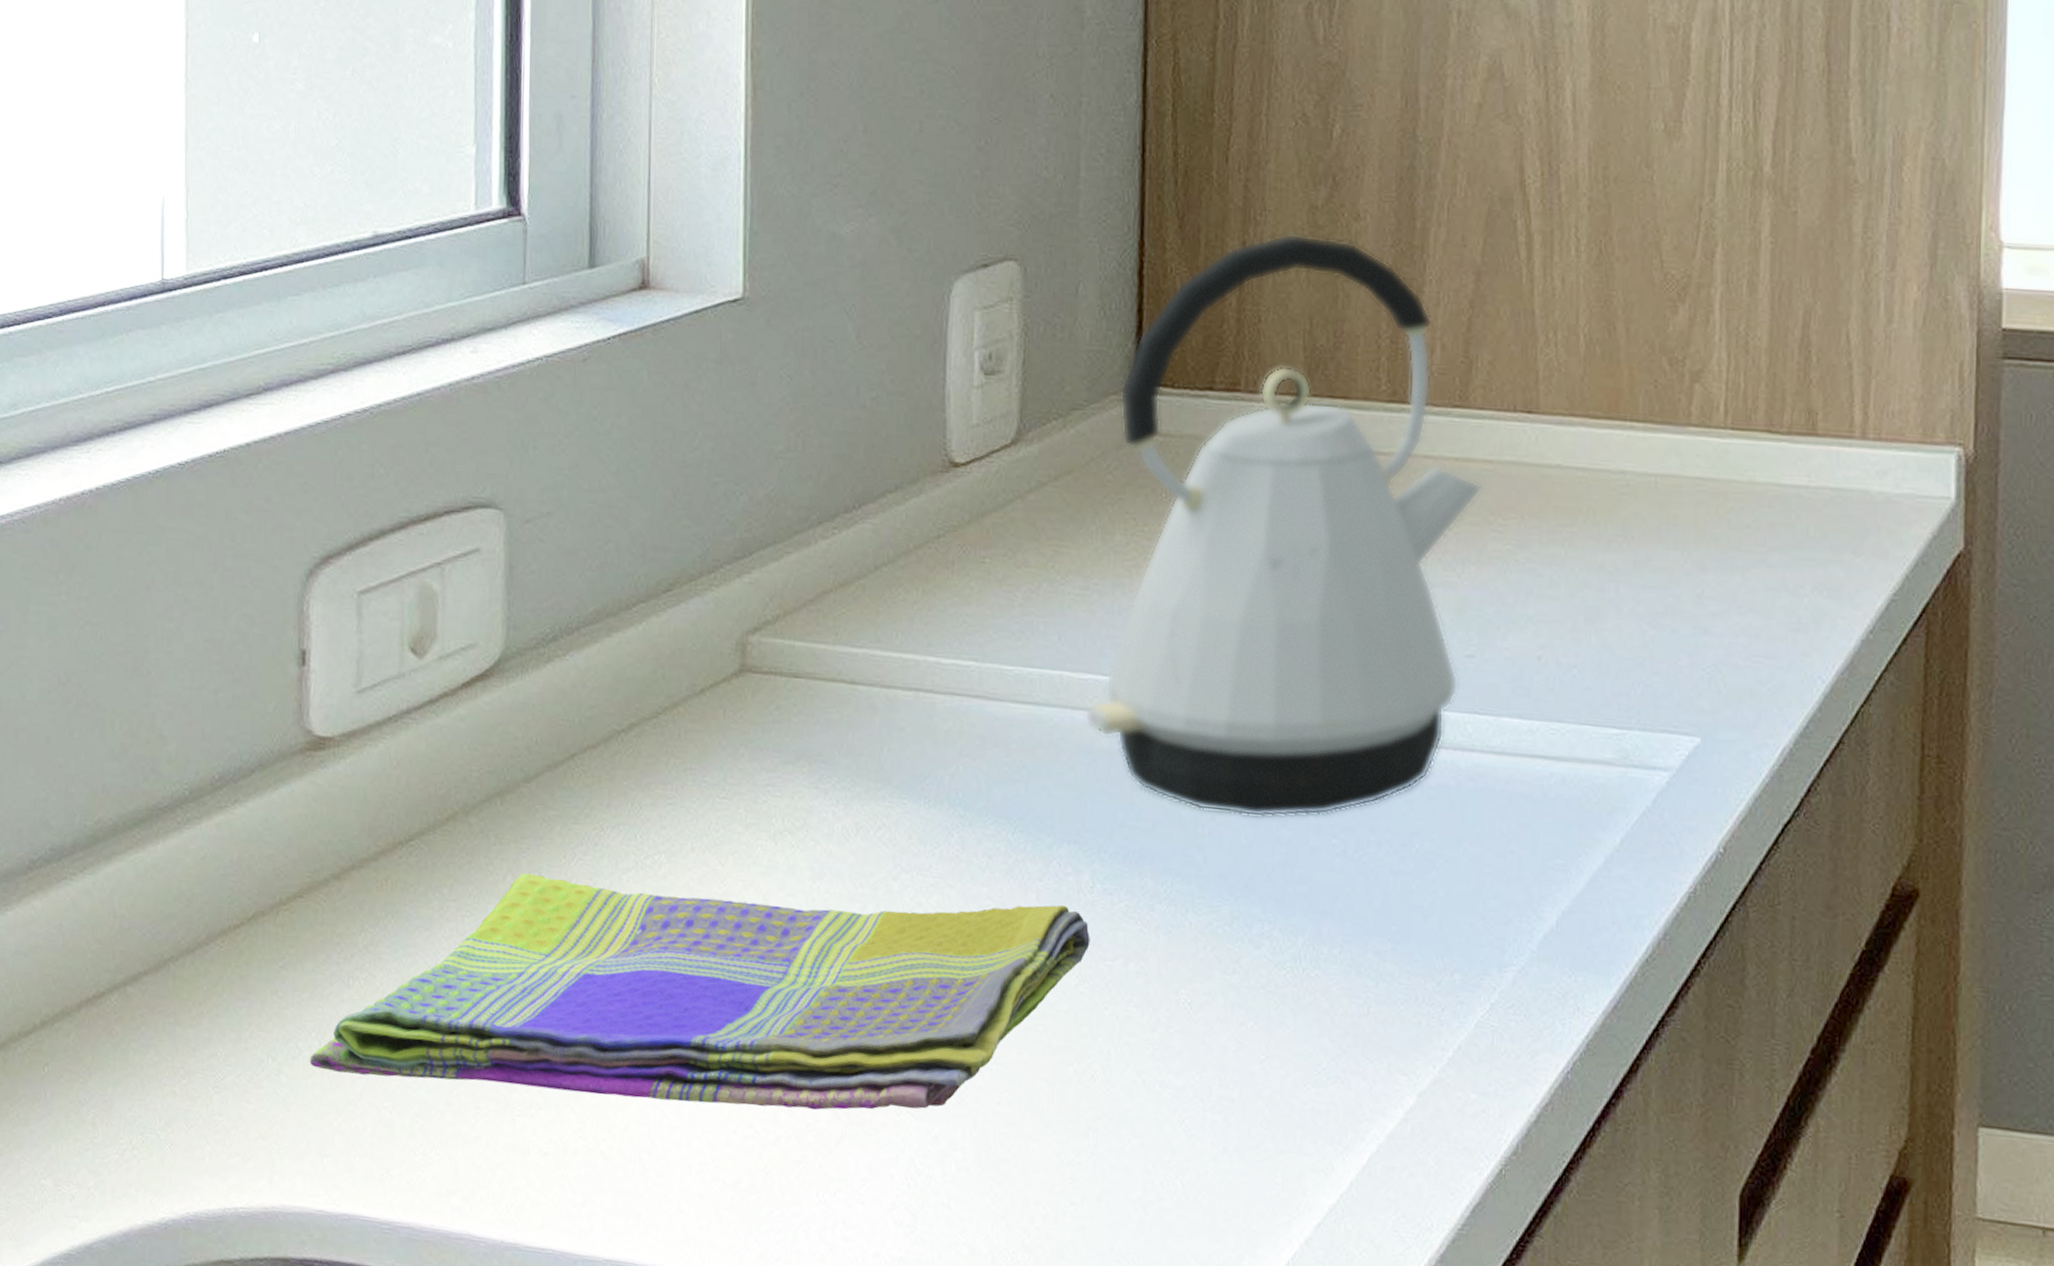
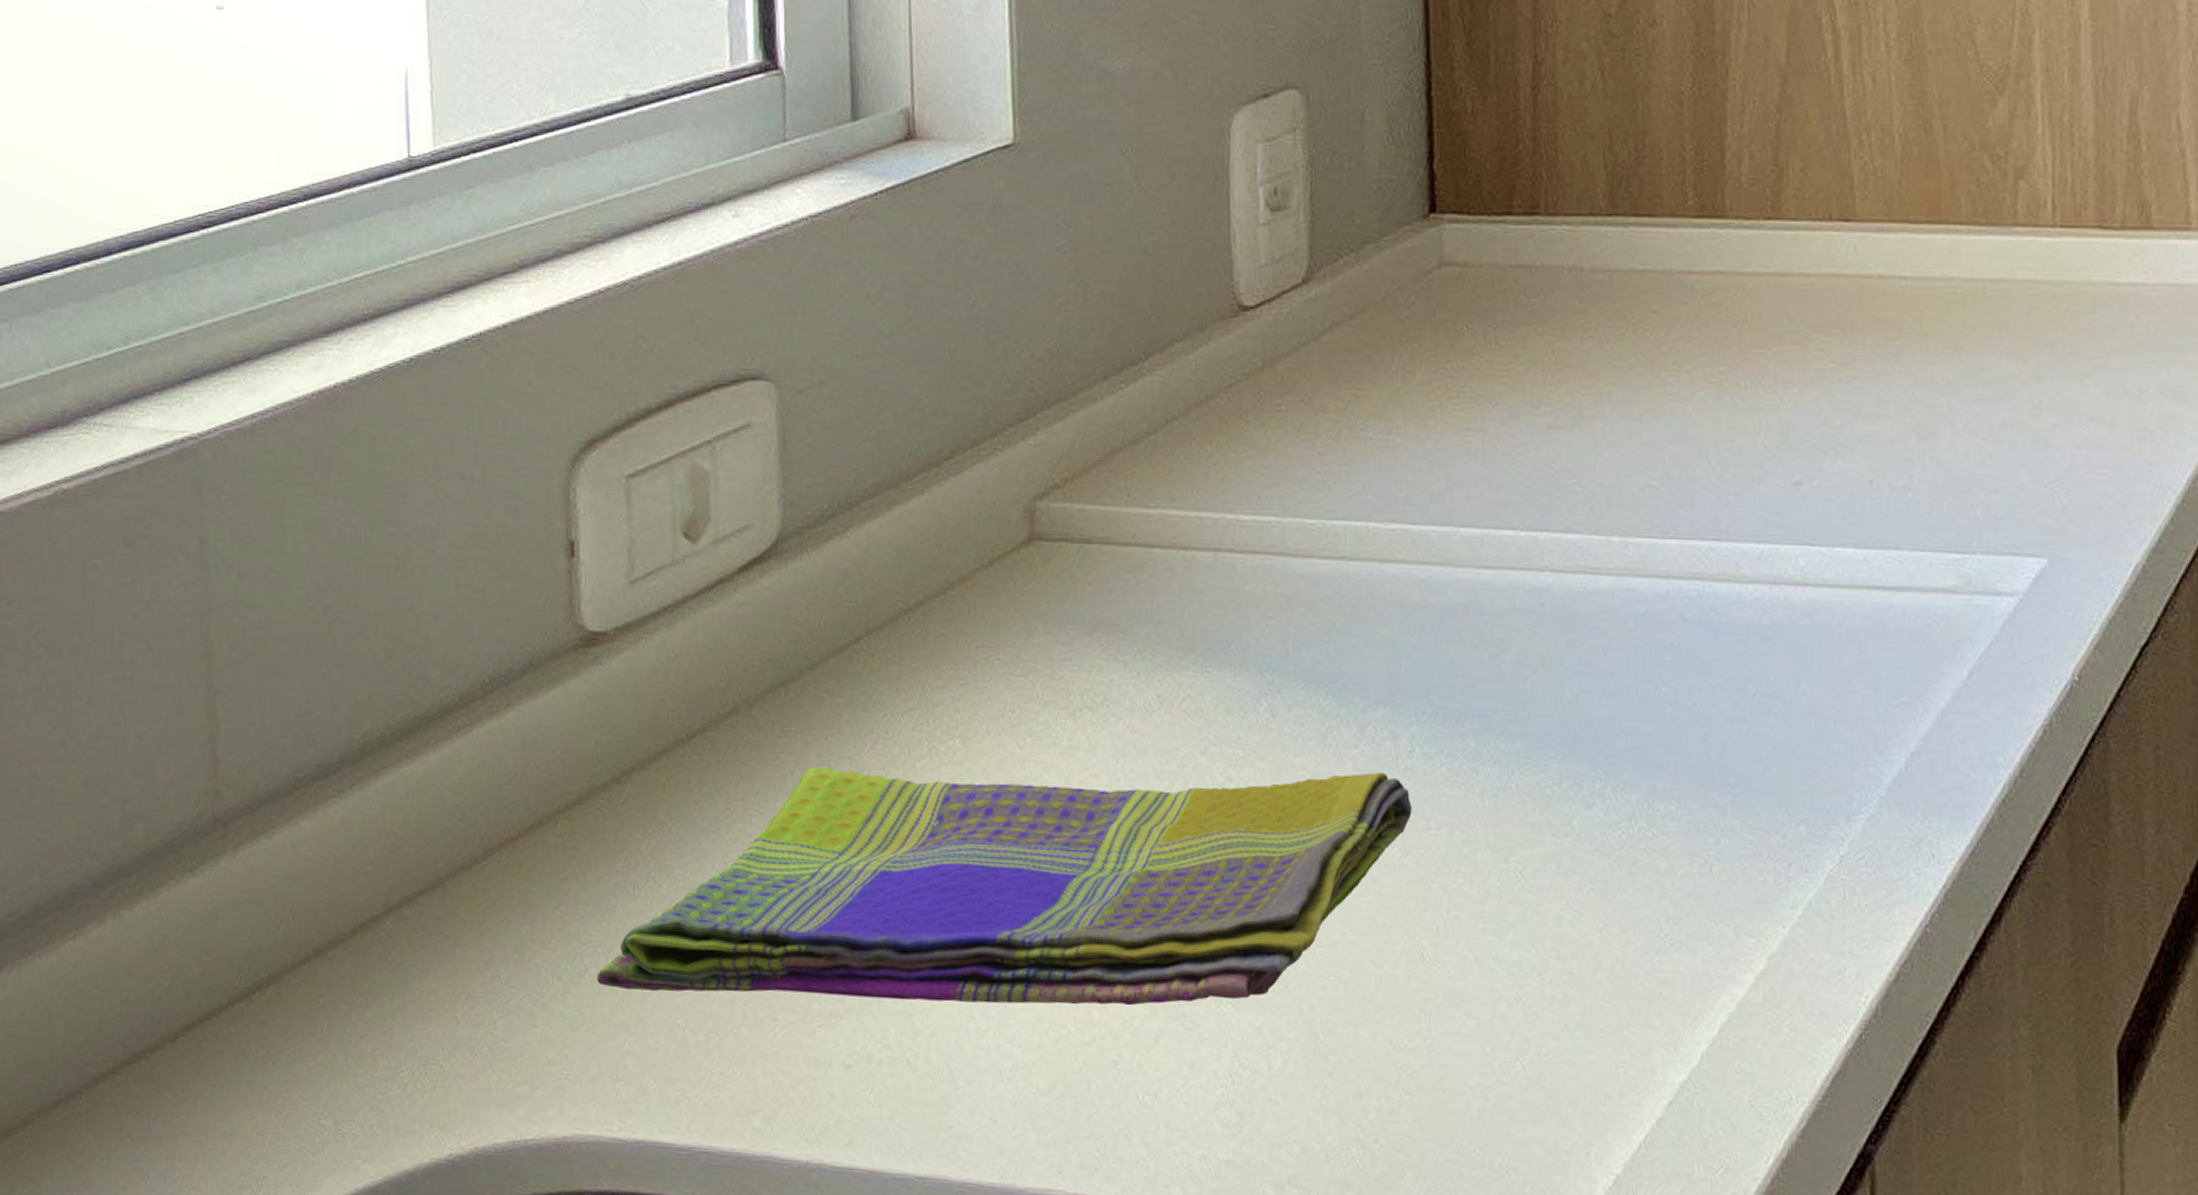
kettle: present [1084,233,1482,818] -> none [1393,44,1801,668]

